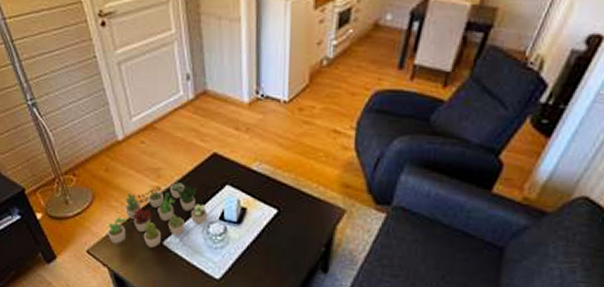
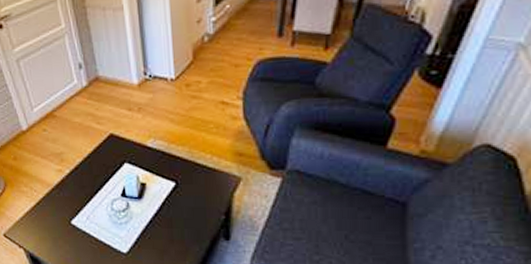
succulent plant: present [108,182,207,247] -> none [20,164,110,227]

